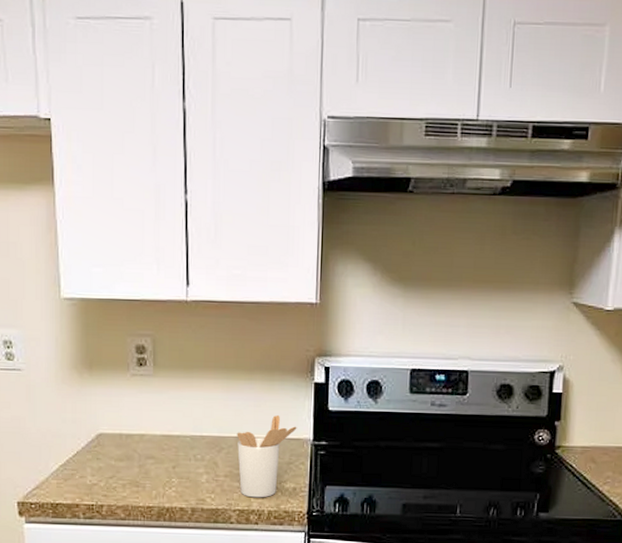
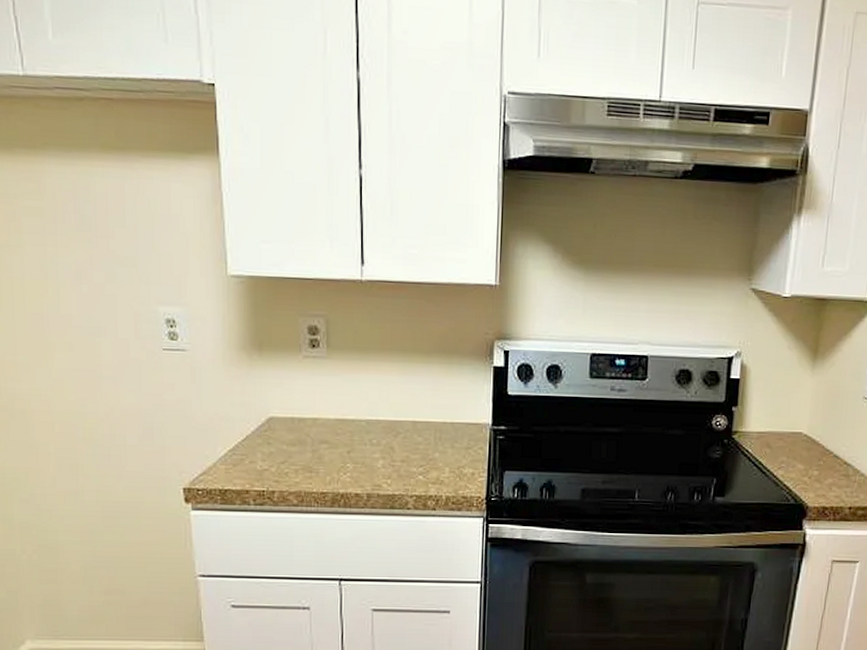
utensil holder: present [236,414,297,498] -> none [414,398,476,483]

